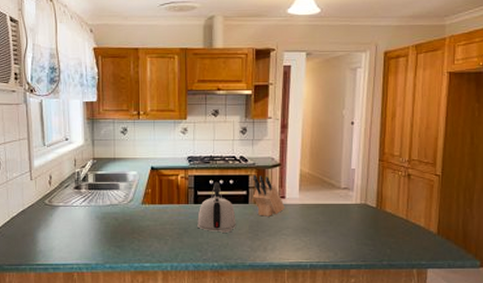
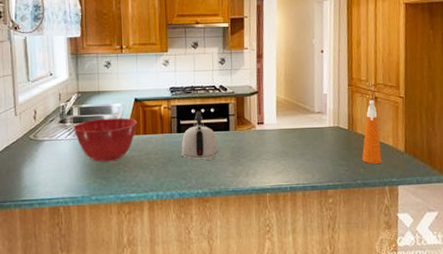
mixing bowl: none [88,186,154,230] -> present [73,117,138,162]
knife block: present [253,174,285,217] -> none [233,102,264,143]
spray bottle: none [389,177,411,246] -> present [361,100,382,165]

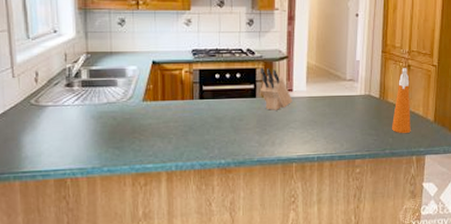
mixing bowl: present [73,117,138,162] -> none [82,82,156,130]
kettle: present [181,111,218,160] -> none [203,76,243,128]
knife block: none [233,102,264,143] -> present [261,67,293,110]

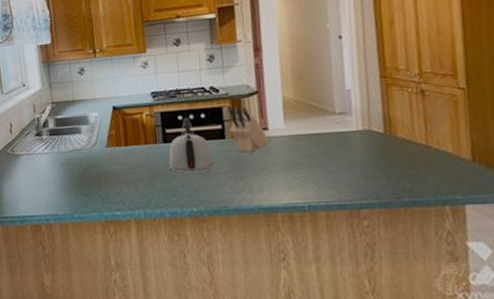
kettle: none [203,76,243,128] -> present [168,117,214,174]
spray bottle: present [391,68,411,134] -> none [406,94,438,177]

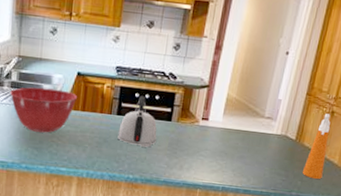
mixing bowl: none [50,128,118,177] -> present [10,87,78,133]
knife block: present [227,105,269,153] -> none [177,92,207,137]
spray bottle: none [406,94,438,177] -> present [302,113,331,180]

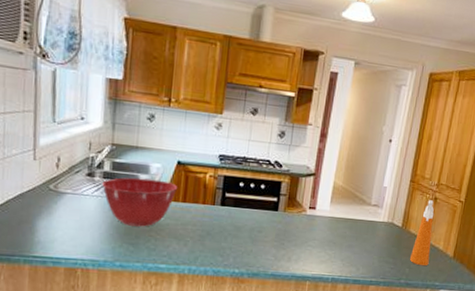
kettle: present [117,95,157,148] -> none [222,185,264,239]

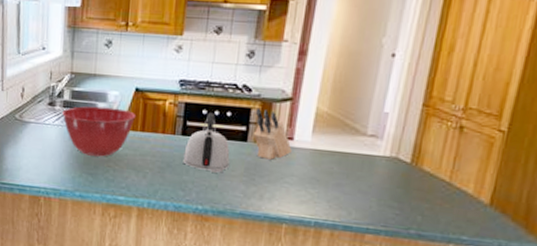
kettle: none [222,185,264,239] -> present [183,112,230,173]
knife block: none [283,181,315,227] -> present [254,107,292,160]
spray bottle: present [409,200,434,266] -> none [422,129,460,215]

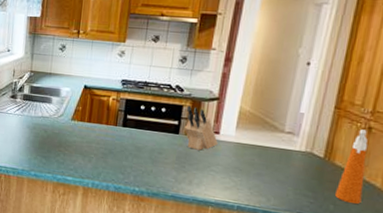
mixing bowl: present [62,106,136,157] -> none [22,99,84,143]
kettle: present [183,112,230,173] -> none [123,108,164,160]
spray bottle: none [422,129,460,215] -> present [334,129,368,205]

